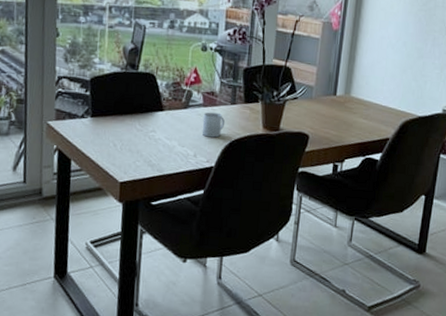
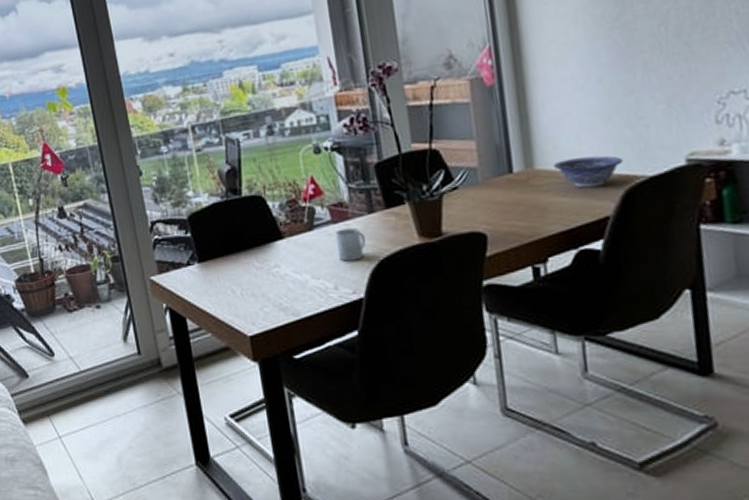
decorative bowl: none [363,93,406,117] -> present [554,155,623,188]

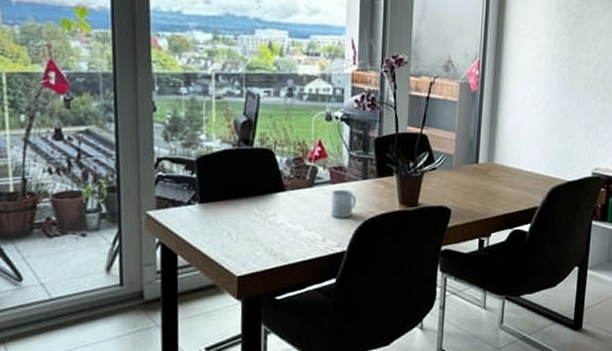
decorative bowl: present [554,155,623,188] -> none [507,159,553,183]

